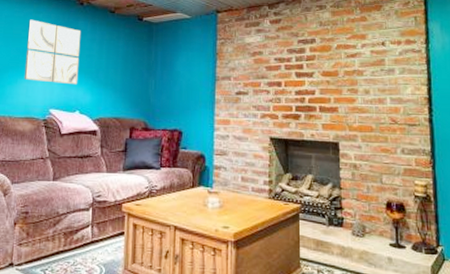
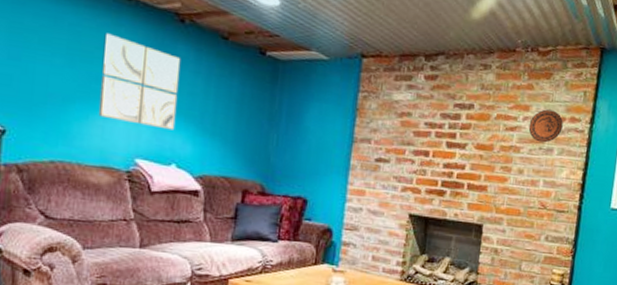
decorative plate: none [368,36,400,65] -> present [528,109,563,143]

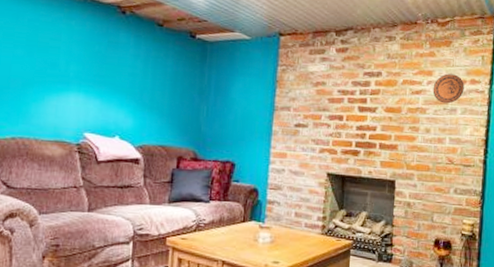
wall art: present [98,33,181,131] -> none [52,26,123,107]

